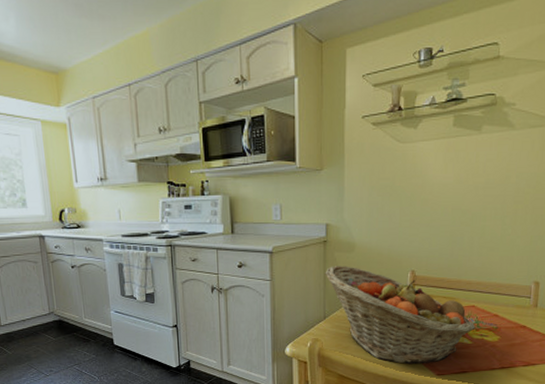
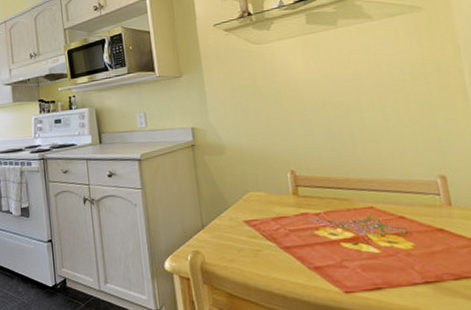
fruit basket: present [325,266,476,365] -> none [197,169,381,280]

